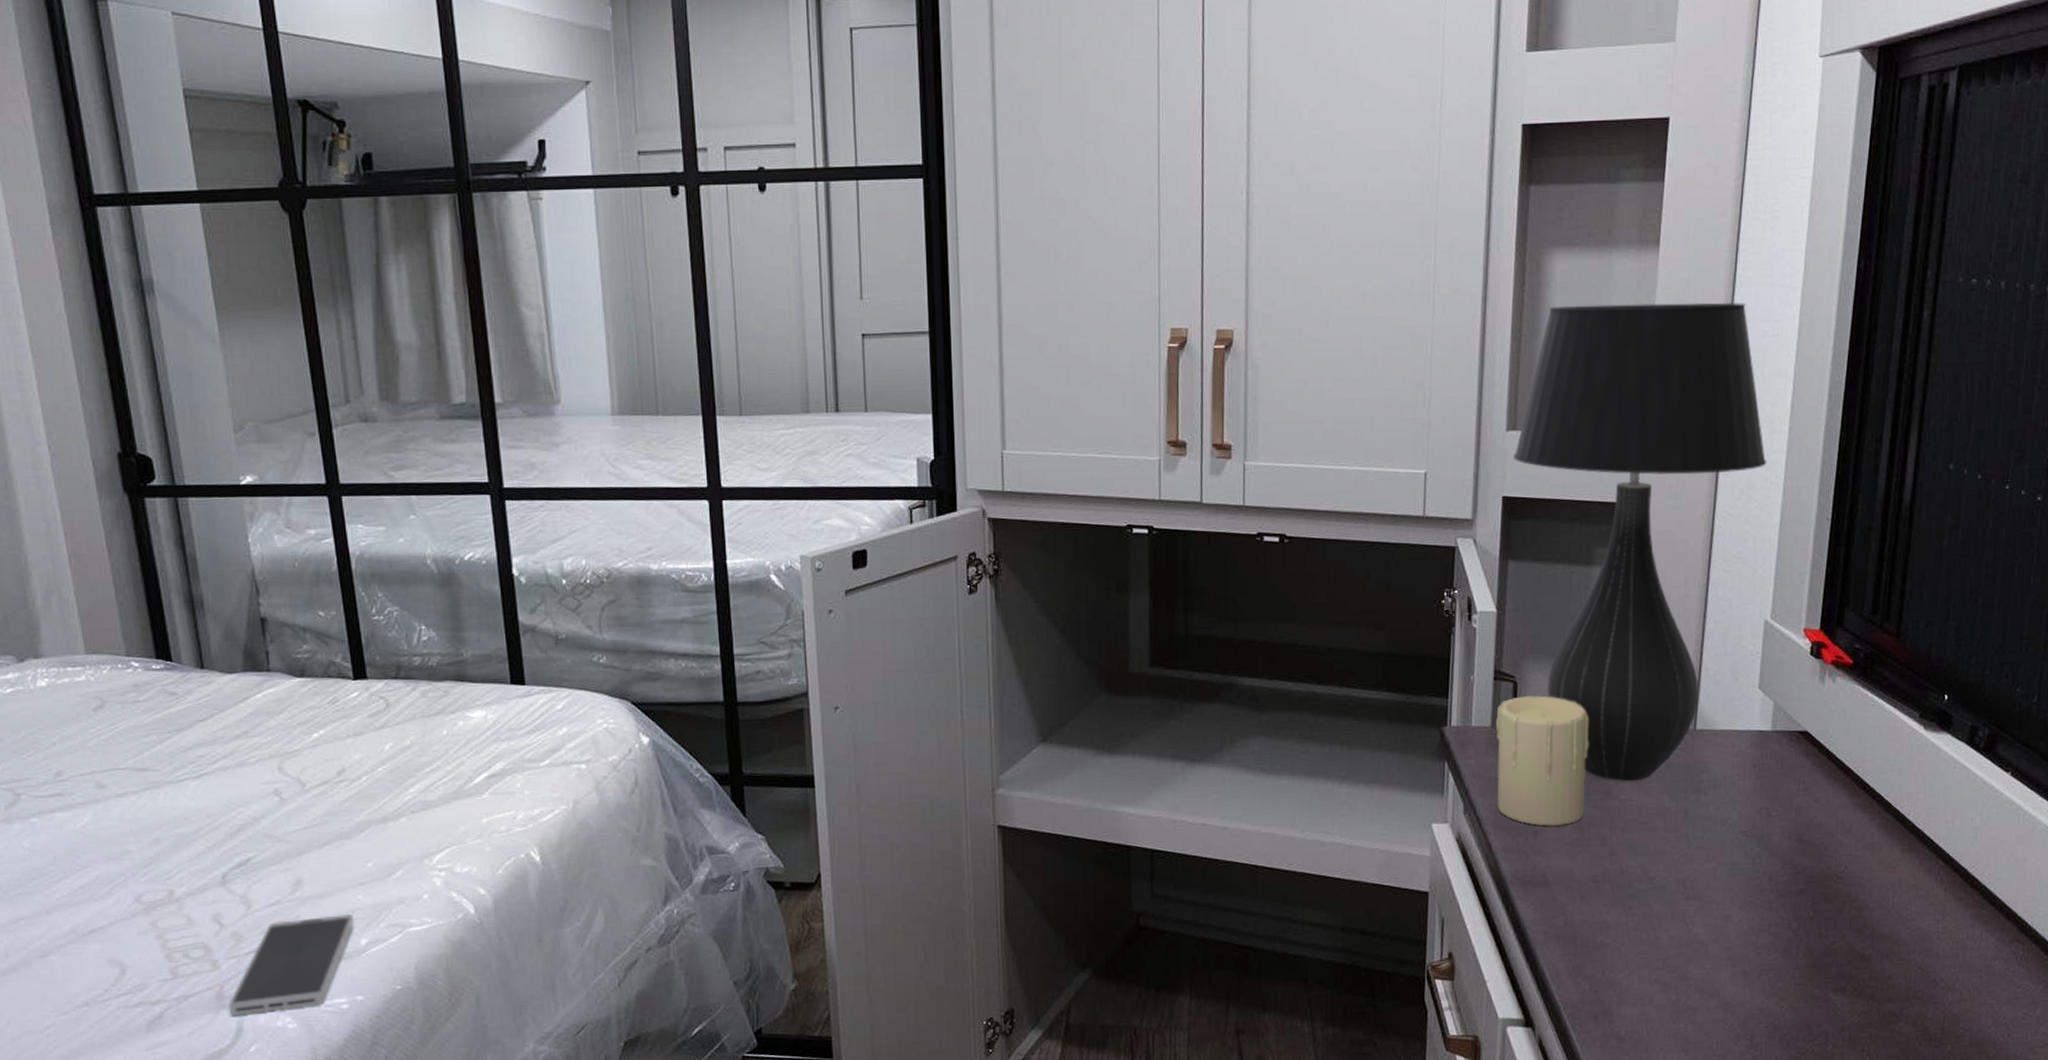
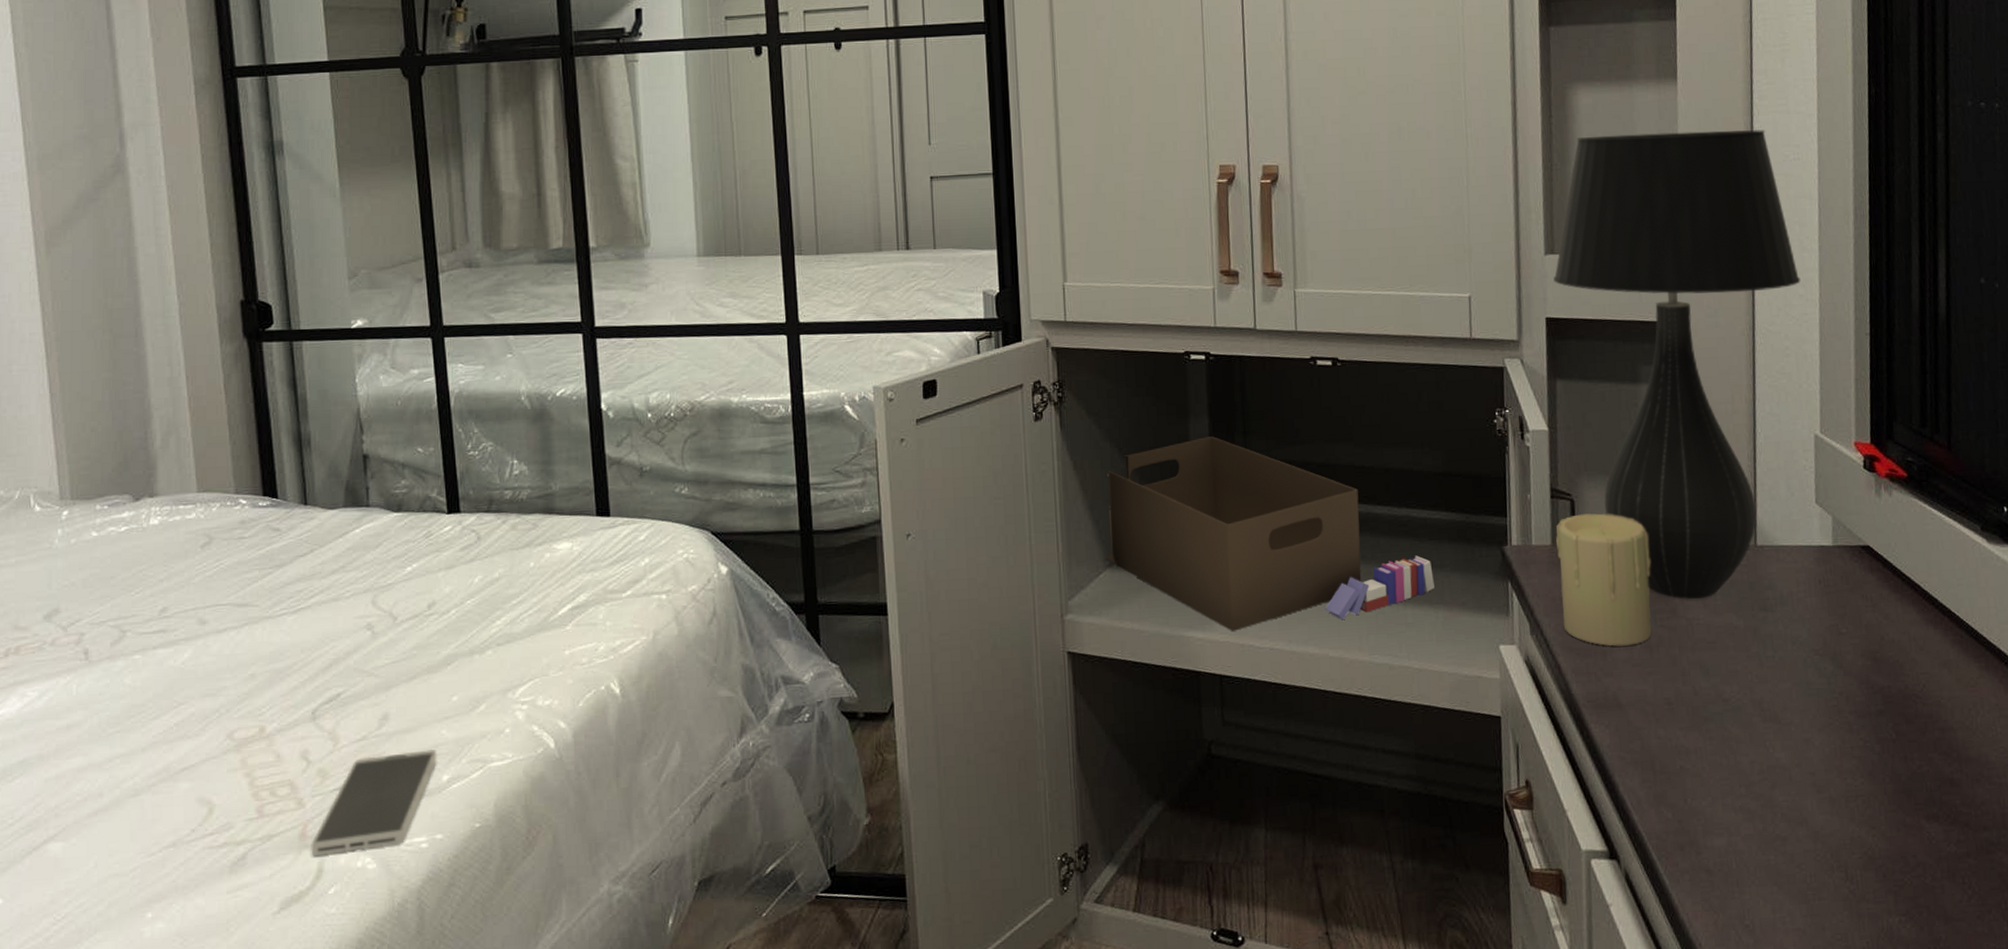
storage basket: none [1038,613,1299,807] -> present [1105,437,1362,631]
books: none [1259,735,1371,798] -> present [1325,555,1434,621]

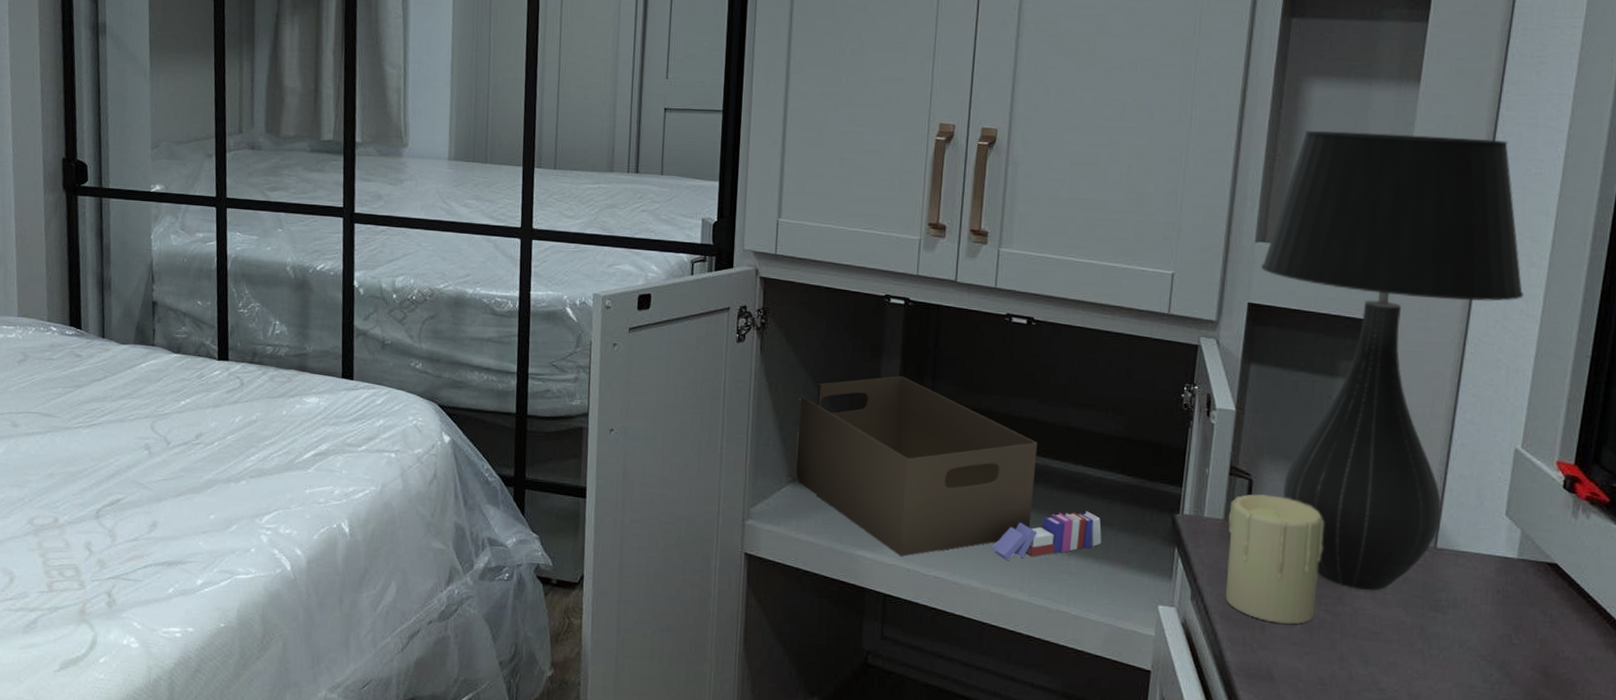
smartphone: present [311,748,437,857] -> none [88,555,194,632]

